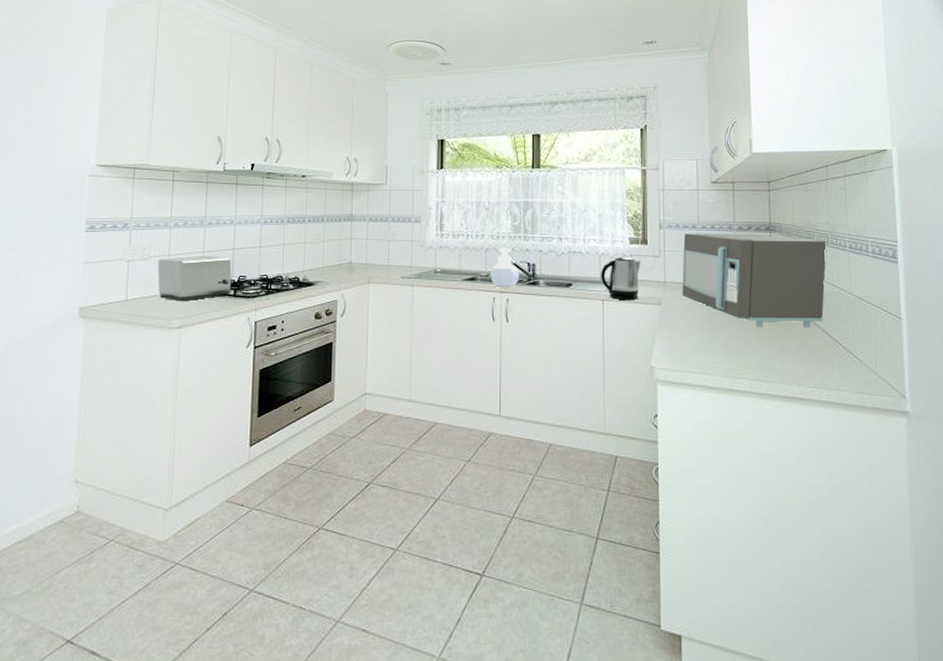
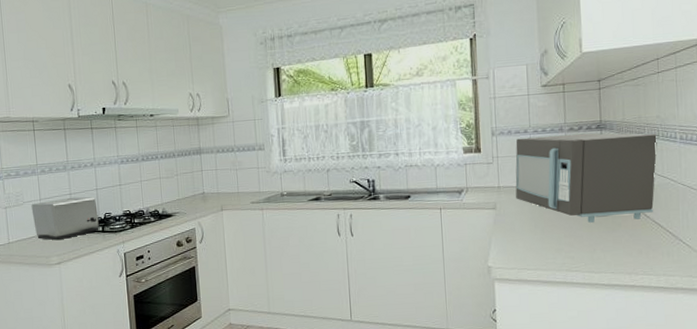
soap dispenser: present [490,247,520,288] -> none [333,166,361,206]
kettle: present [600,257,641,300] -> none [436,166,475,207]

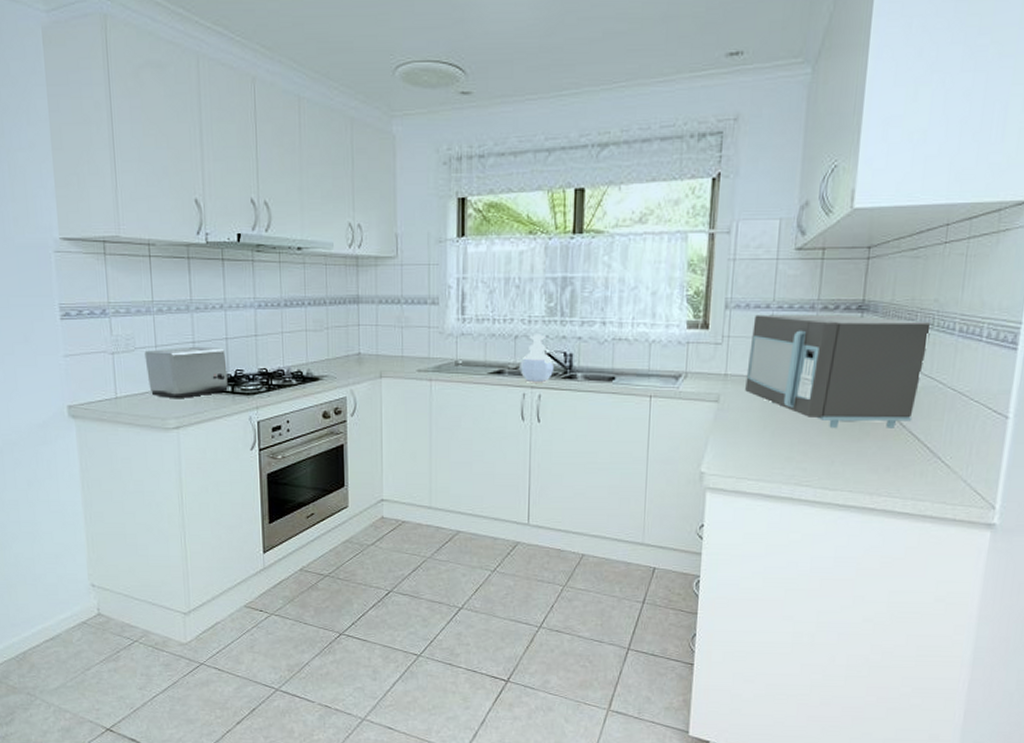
soap dispenser: none [333,166,361,206] -> present [520,334,555,383]

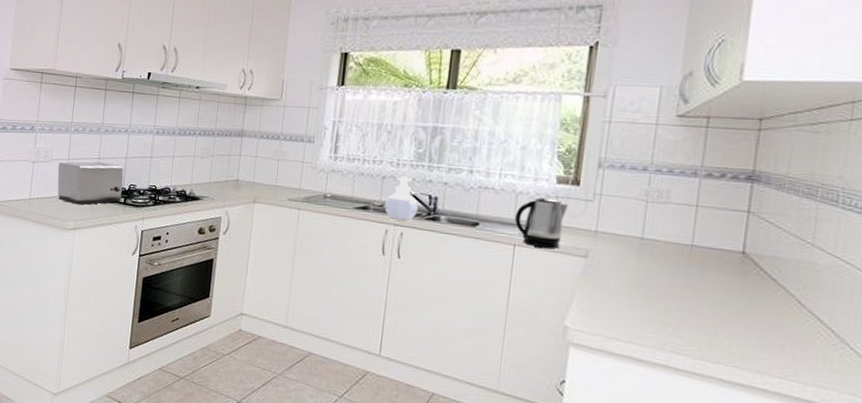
kettle: none [649,345,699,396] -> present [514,197,568,249]
microwave: present [745,314,931,428] -> none [617,176,835,306]

